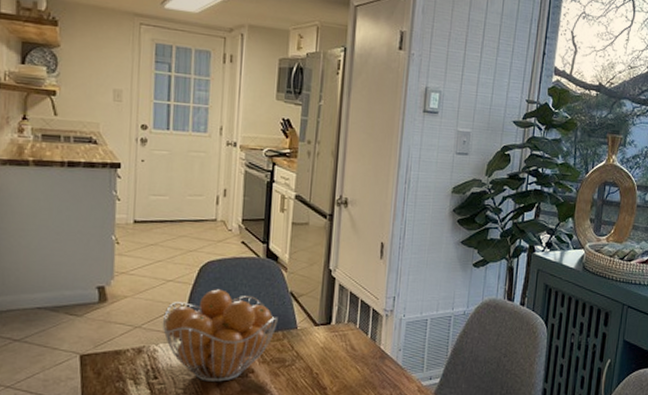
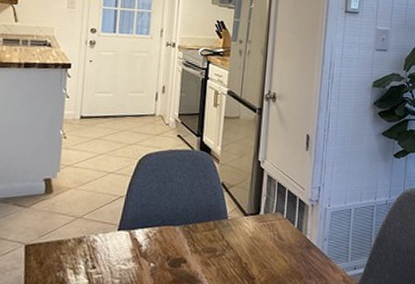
fruit basket: present [162,289,278,382] -> none [102,180,210,272]

